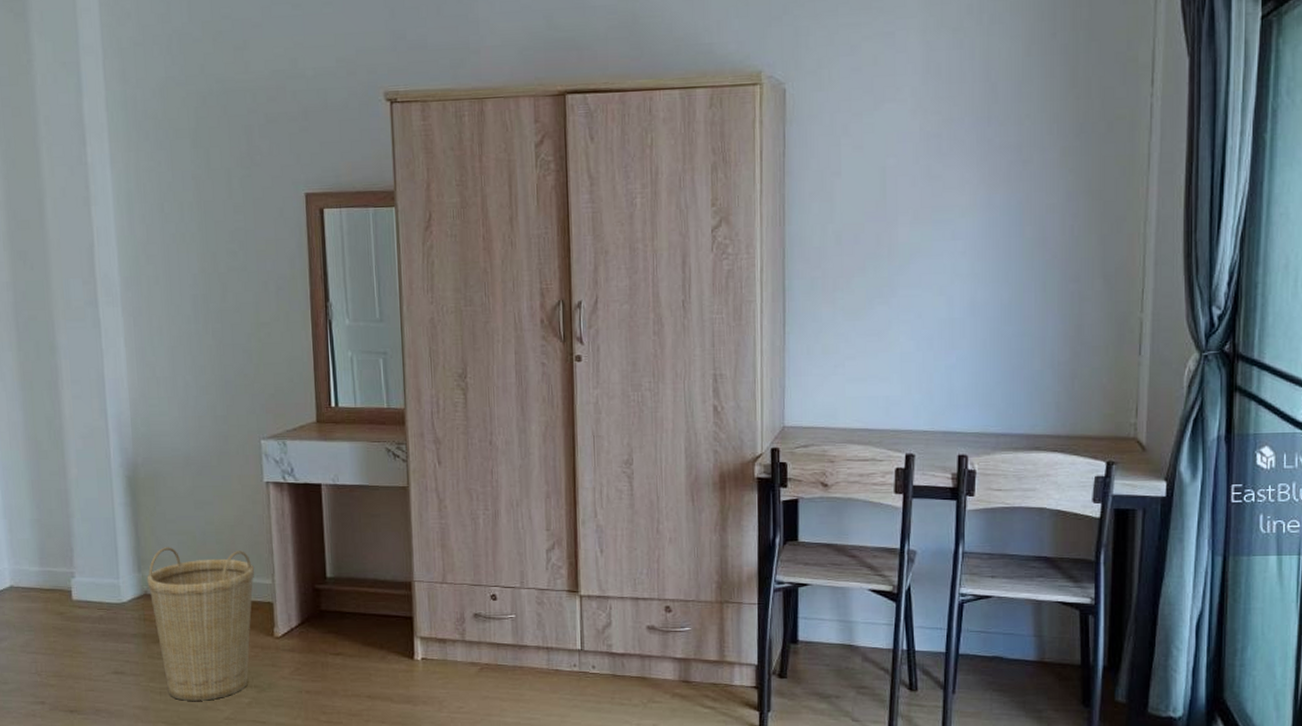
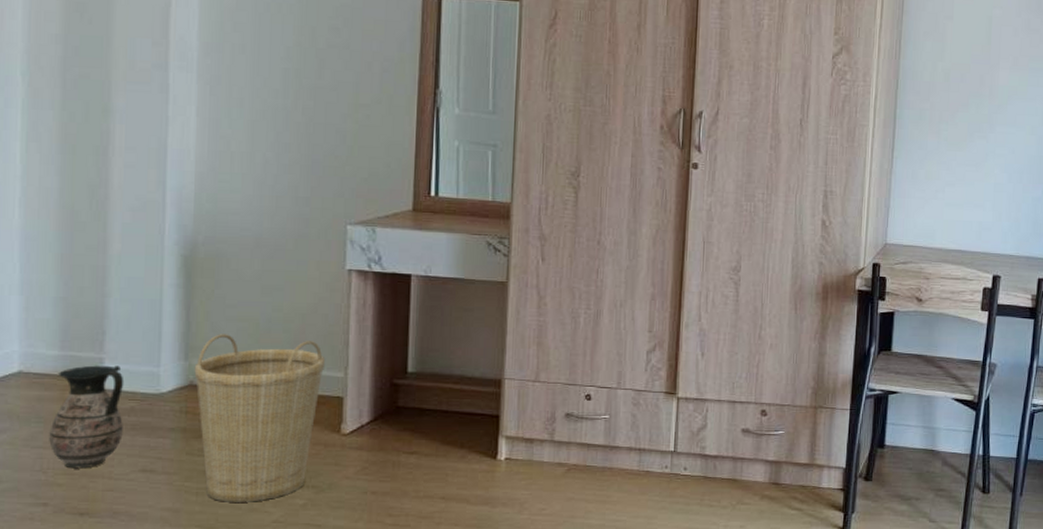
ceramic jug: none [39,579,96,671] -> present [49,365,124,469]

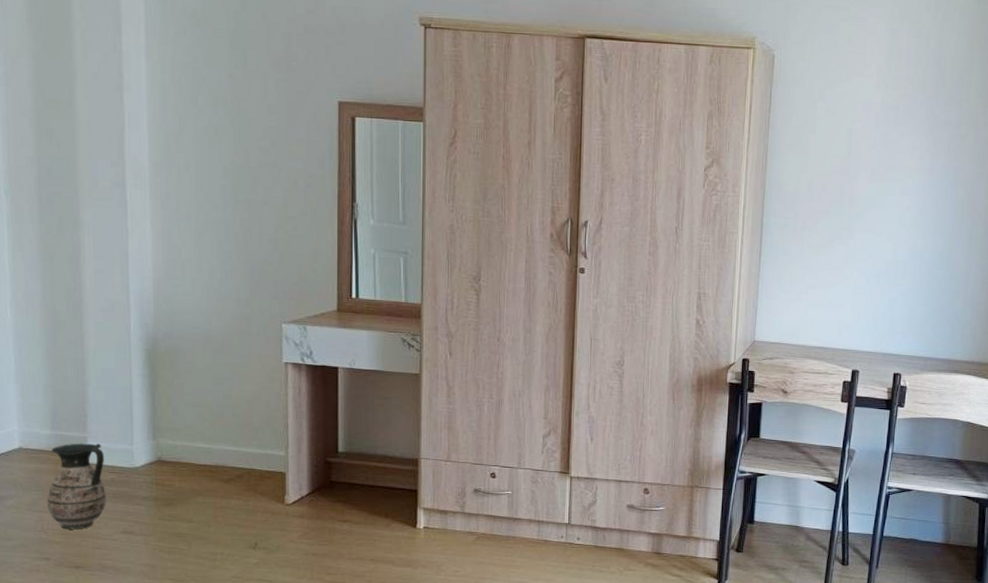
basket: present [194,334,326,502] -> none [161,417,269,560]

